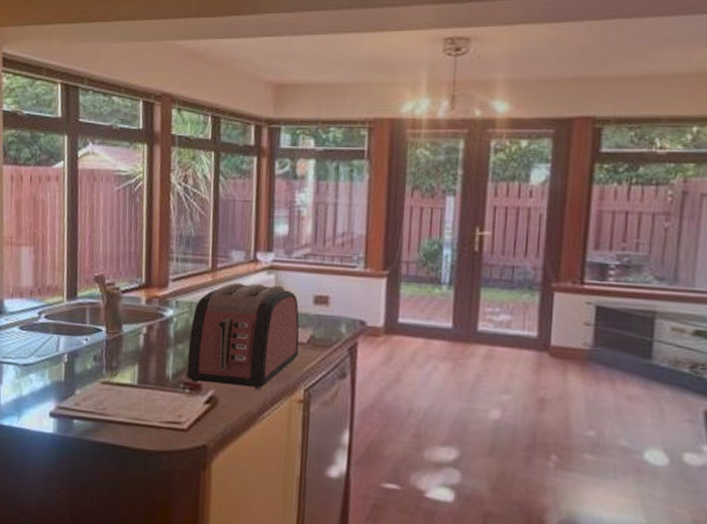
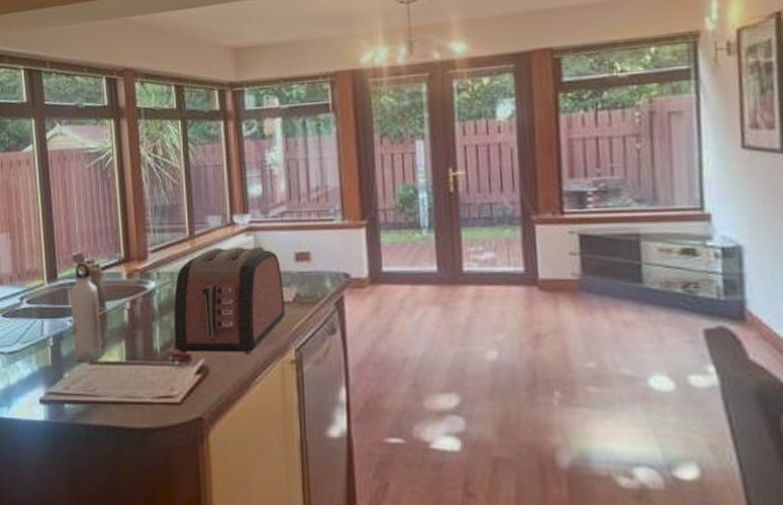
water bottle: none [86,283,117,381] -> present [70,262,102,362]

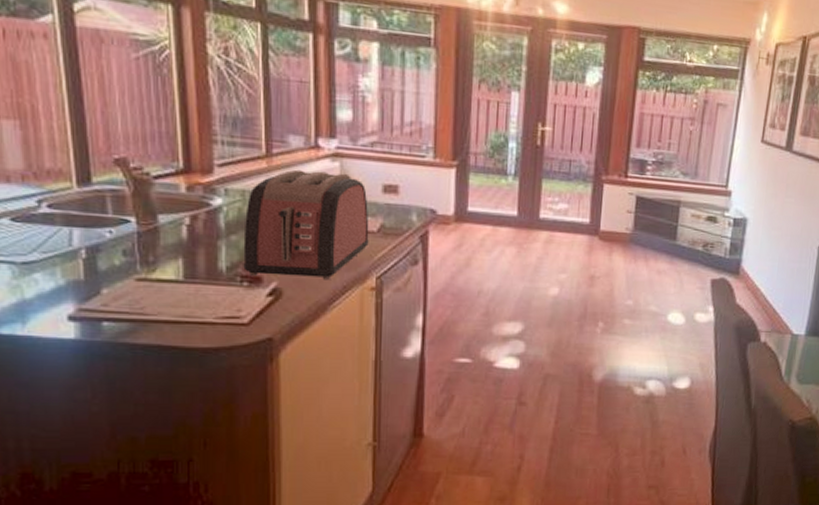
water bottle: present [70,262,102,362] -> none [109,167,153,278]

